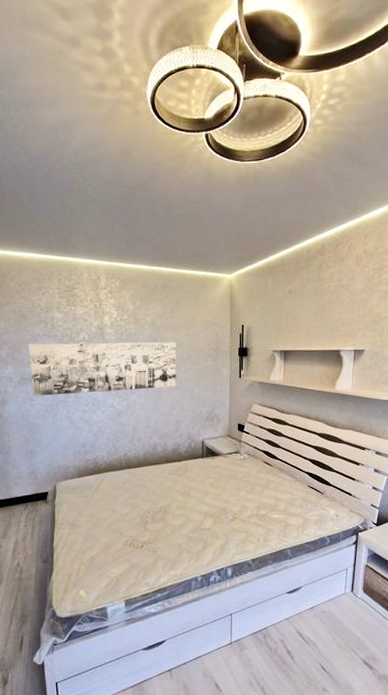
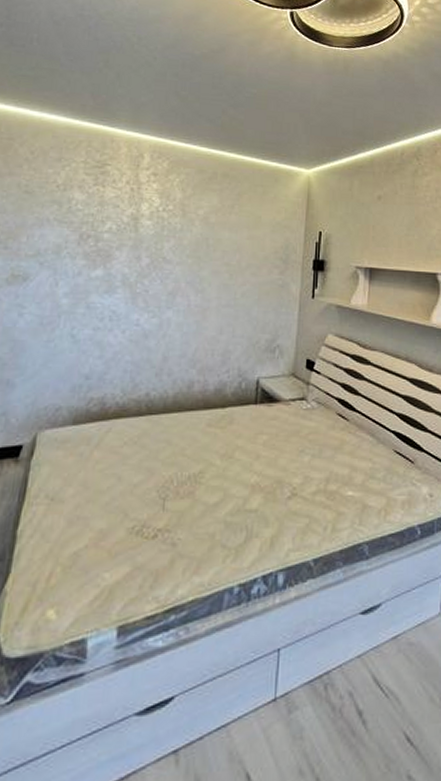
wall art: present [28,342,177,396] -> none [24,229,234,304]

